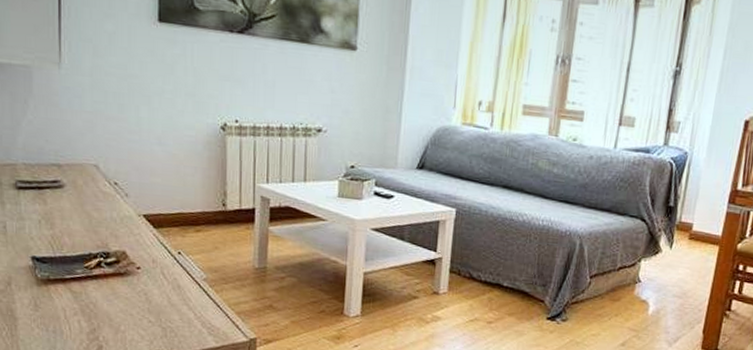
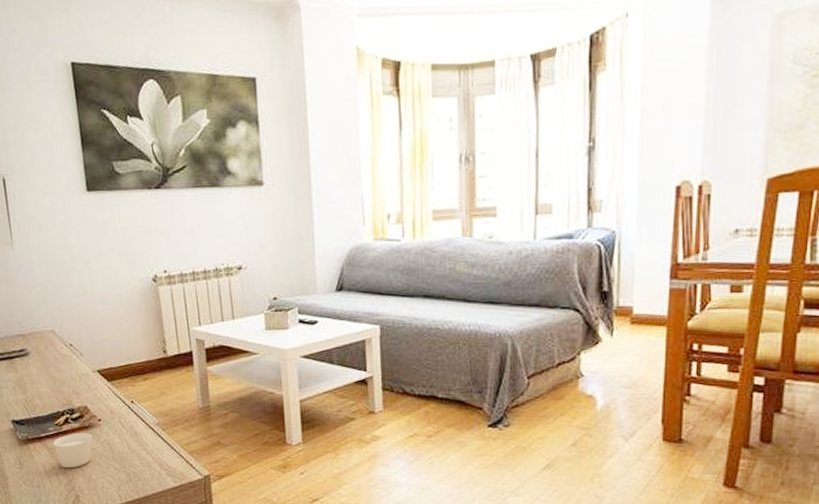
candle: none [79,278,128,316] -> present [53,432,93,468]

